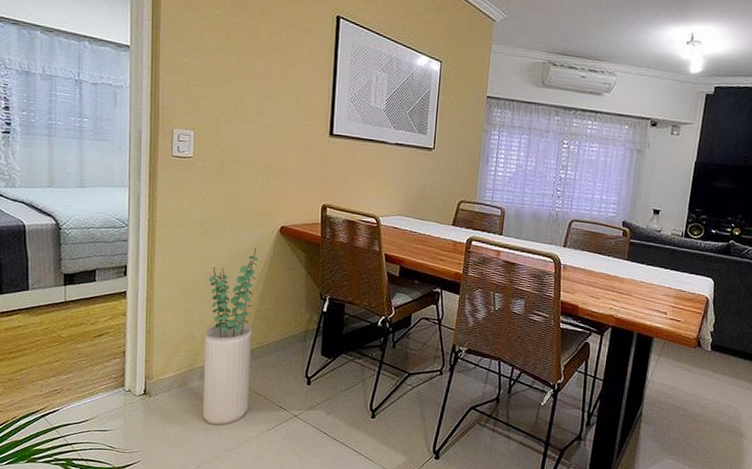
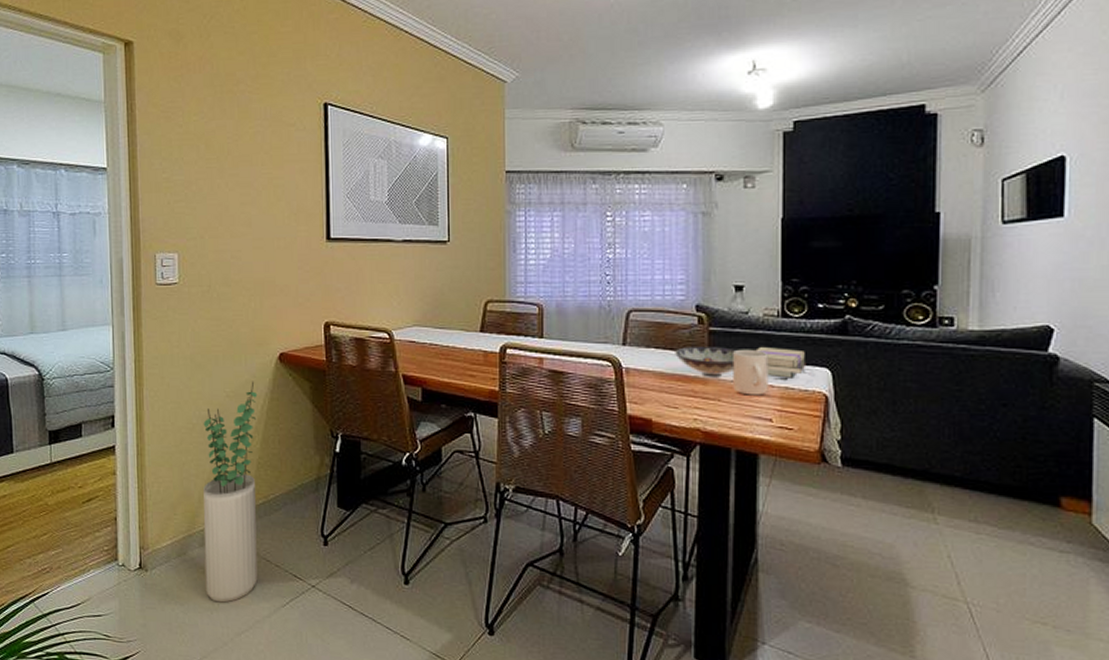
bowl: none [602,253,648,278] -> present [675,347,736,378]
cup: none [641,258,671,295] -> present [733,349,769,396]
books: none [662,258,699,284] -> present [755,347,808,378]

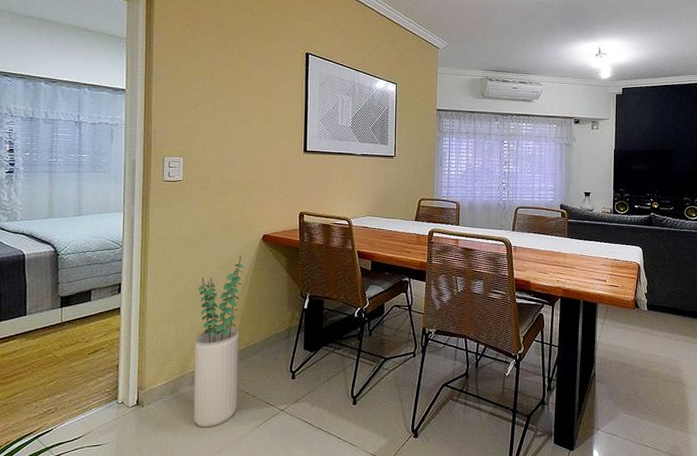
bowl: present [675,347,736,378] -> none [546,232,585,253]
cup: present [733,349,769,396] -> none [582,234,605,265]
books: present [755,347,808,378] -> none [596,233,629,253]

